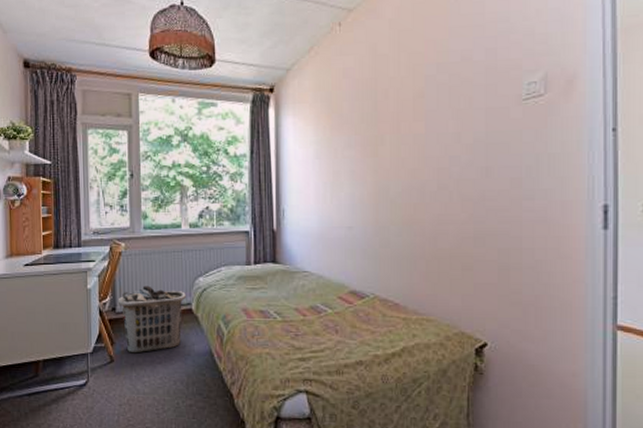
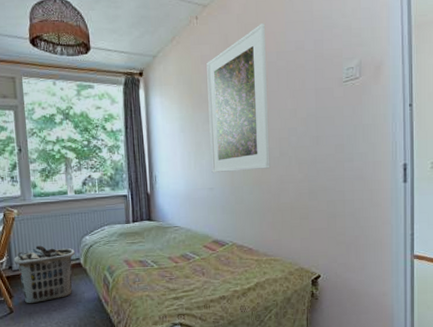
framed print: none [350,30,425,209] -> present [206,24,270,174]

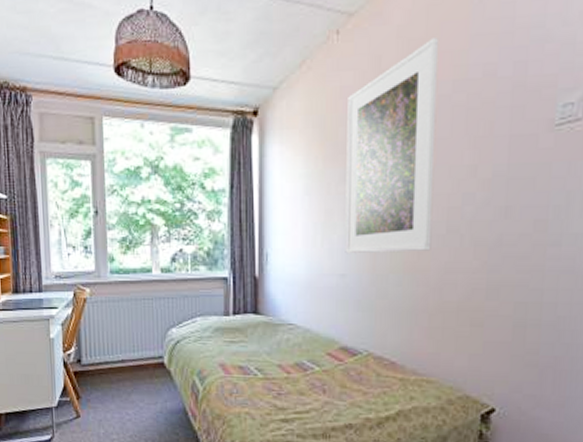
clothes hamper: present [13,245,75,304] -> none [83,336,157,409]

